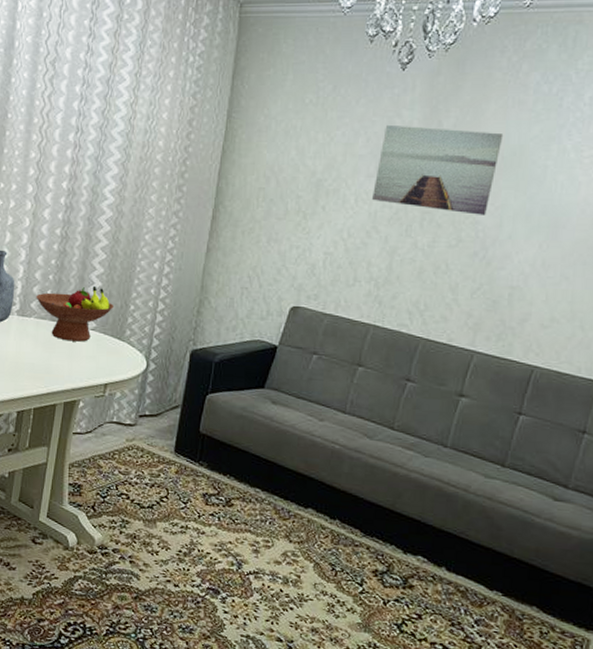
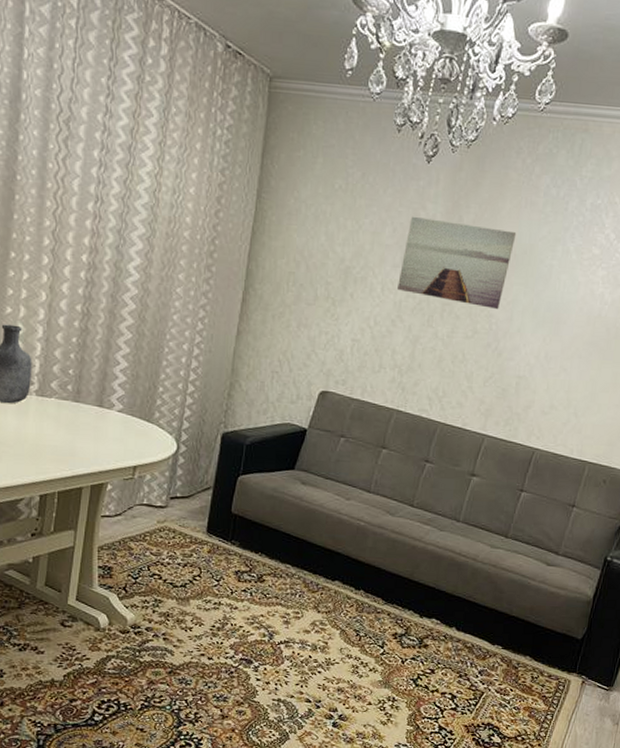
fruit bowl: present [36,285,114,342] -> none [56,365,141,424]

